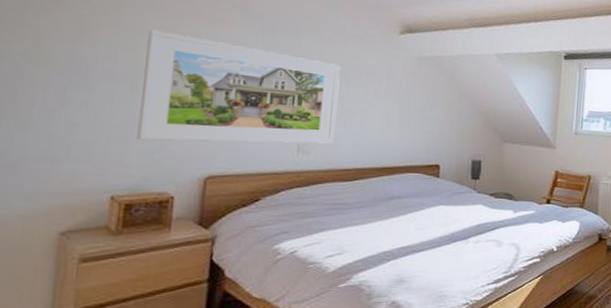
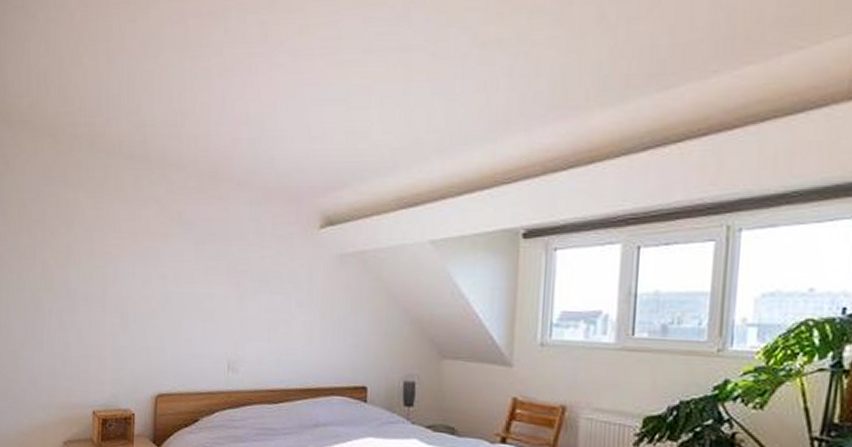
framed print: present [137,29,341,144] -> none [107,251,263,361]

